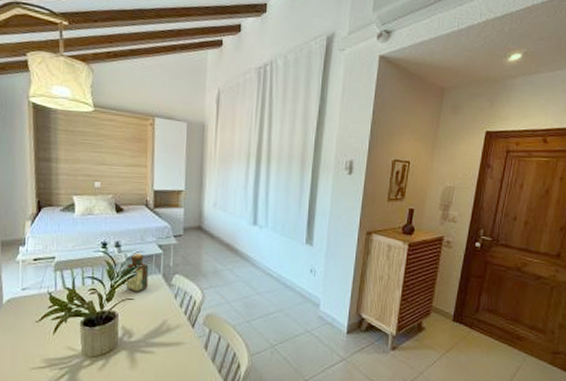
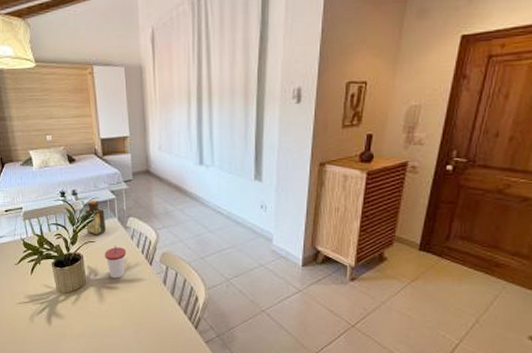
cup: none [143,304,168,342] -> present [105,245,127,279]

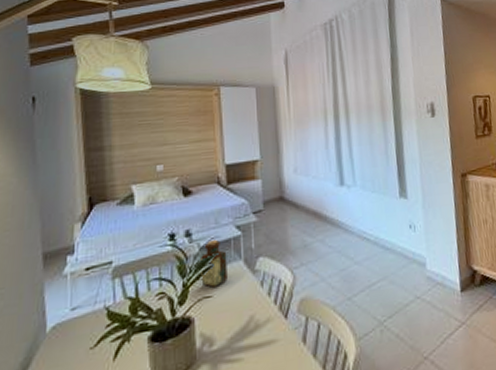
cup: present [105,245,127,279] -> none [225,297,255,346]

